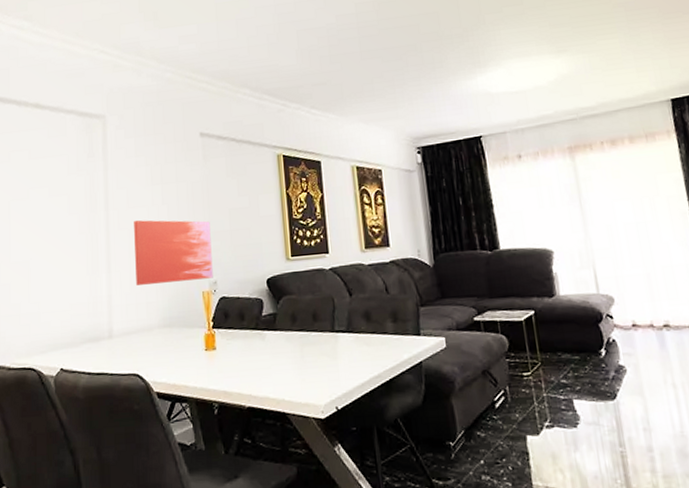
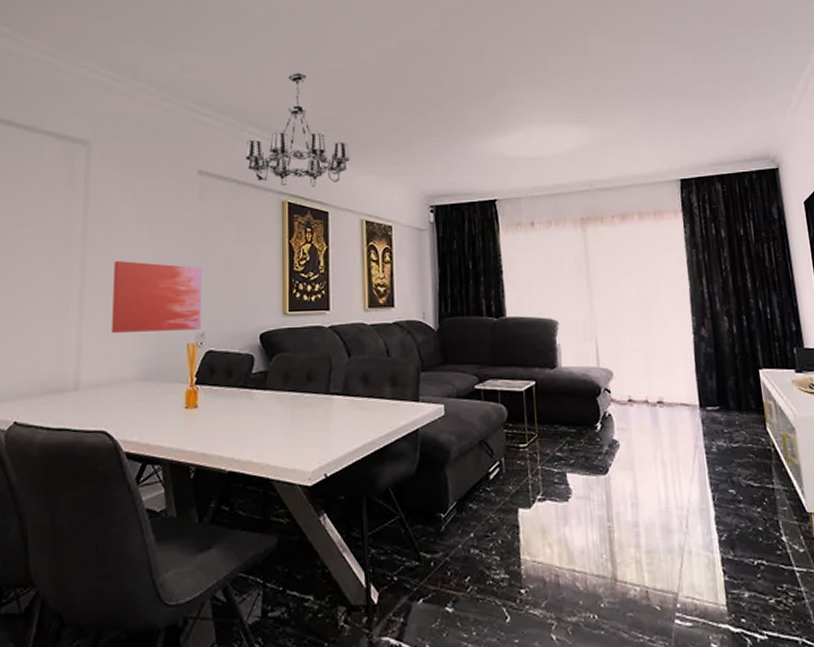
chandelier: none [241,34,337,140] -> present [246,73,350,187]

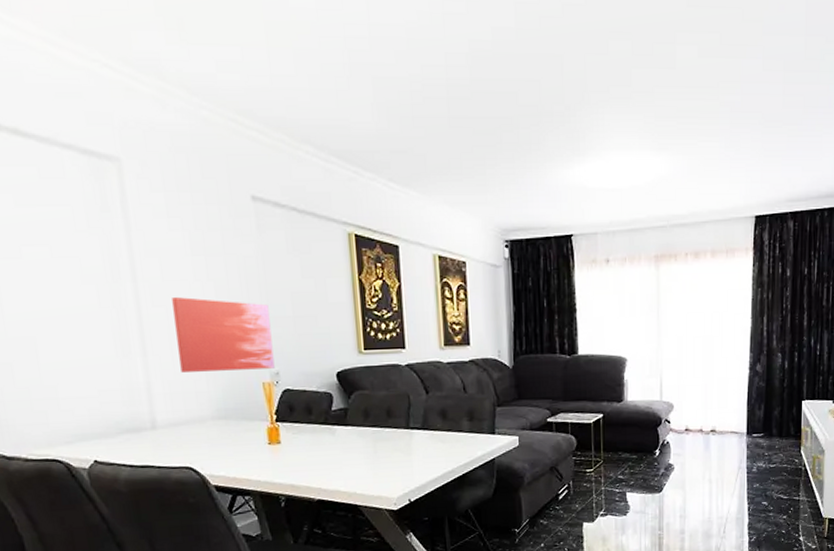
chandelier: present [246,73,350,187] -> none [302,79,419,218]

